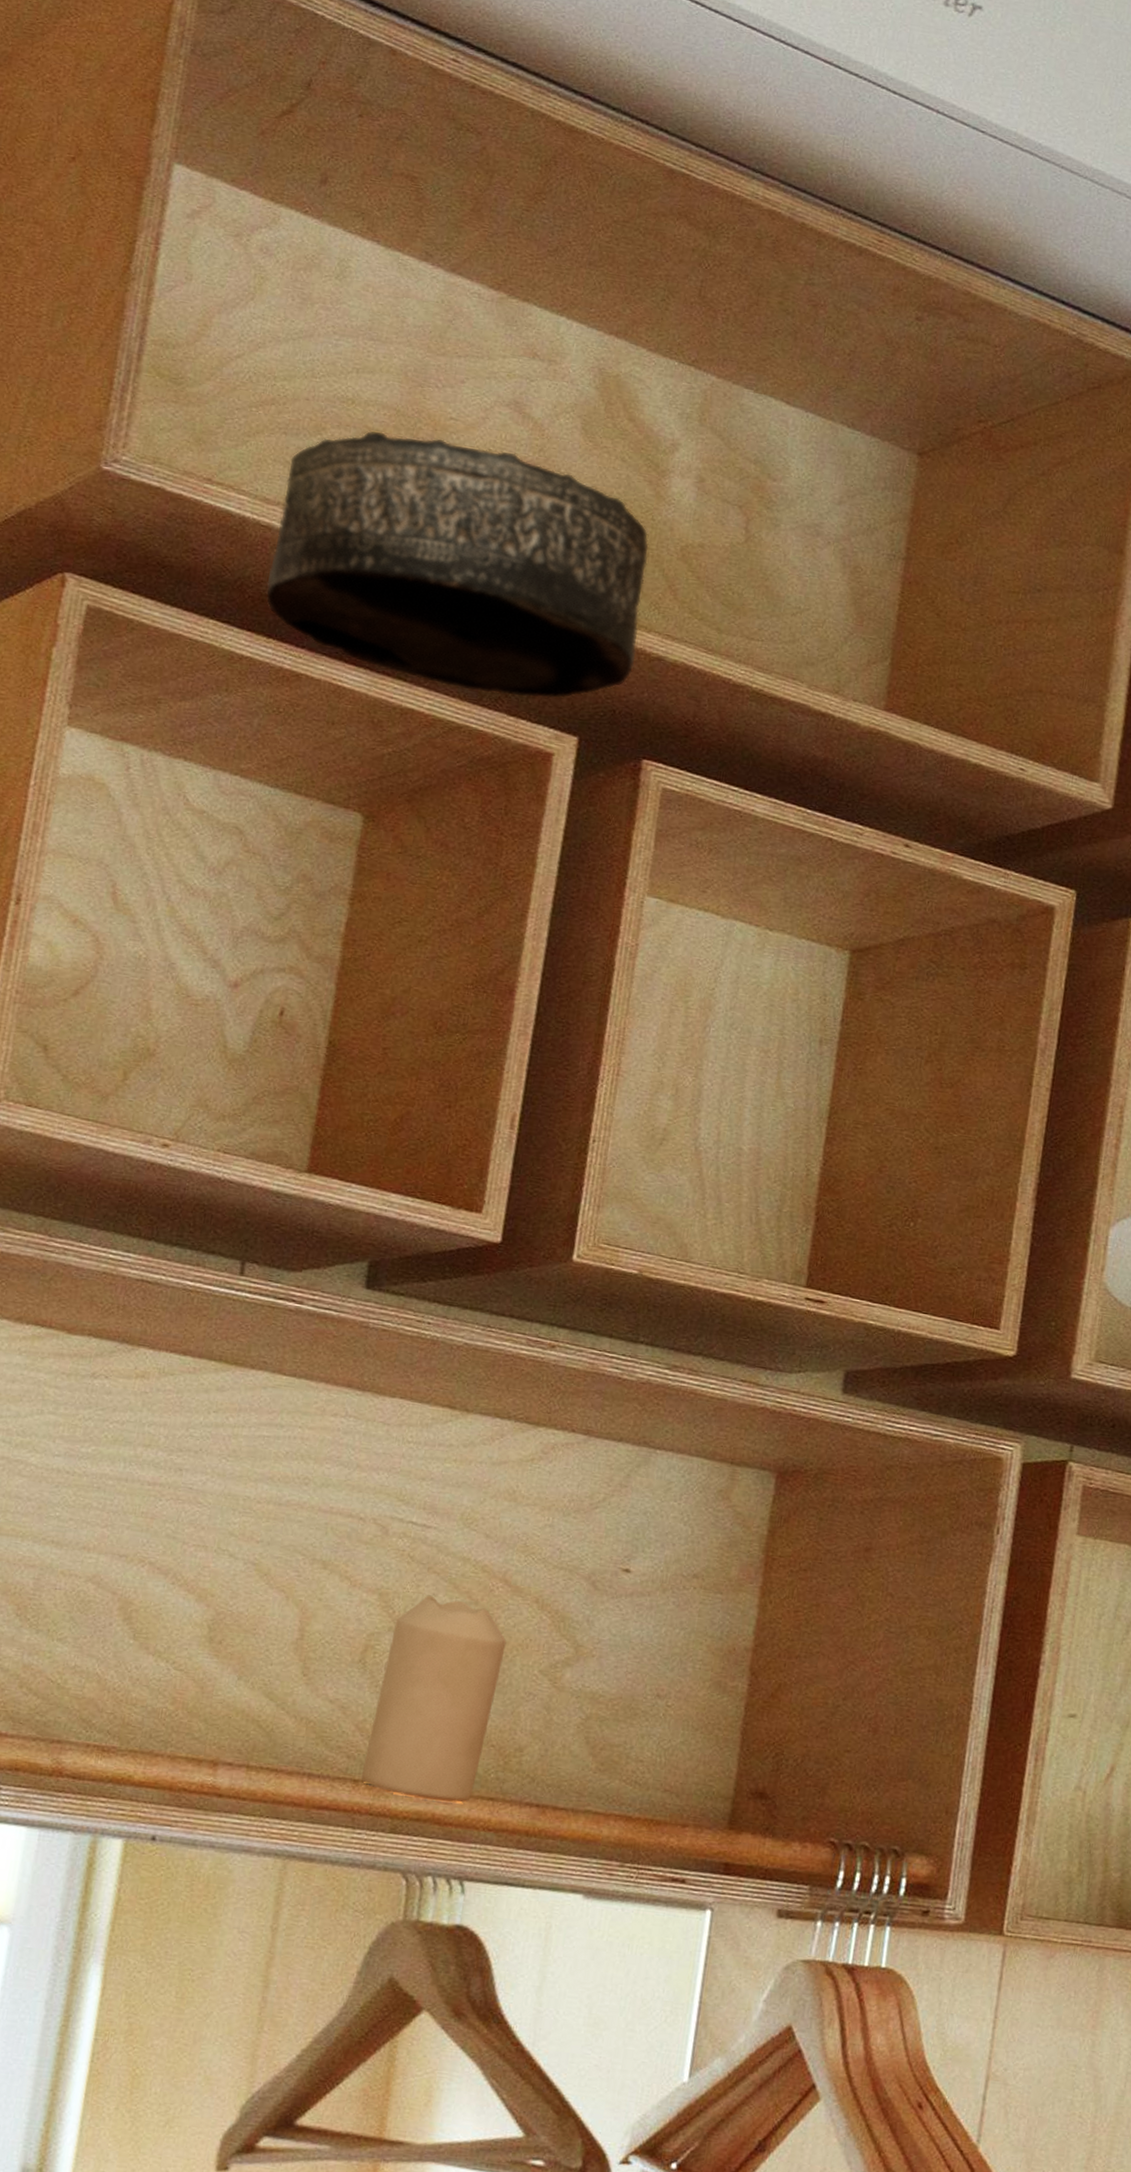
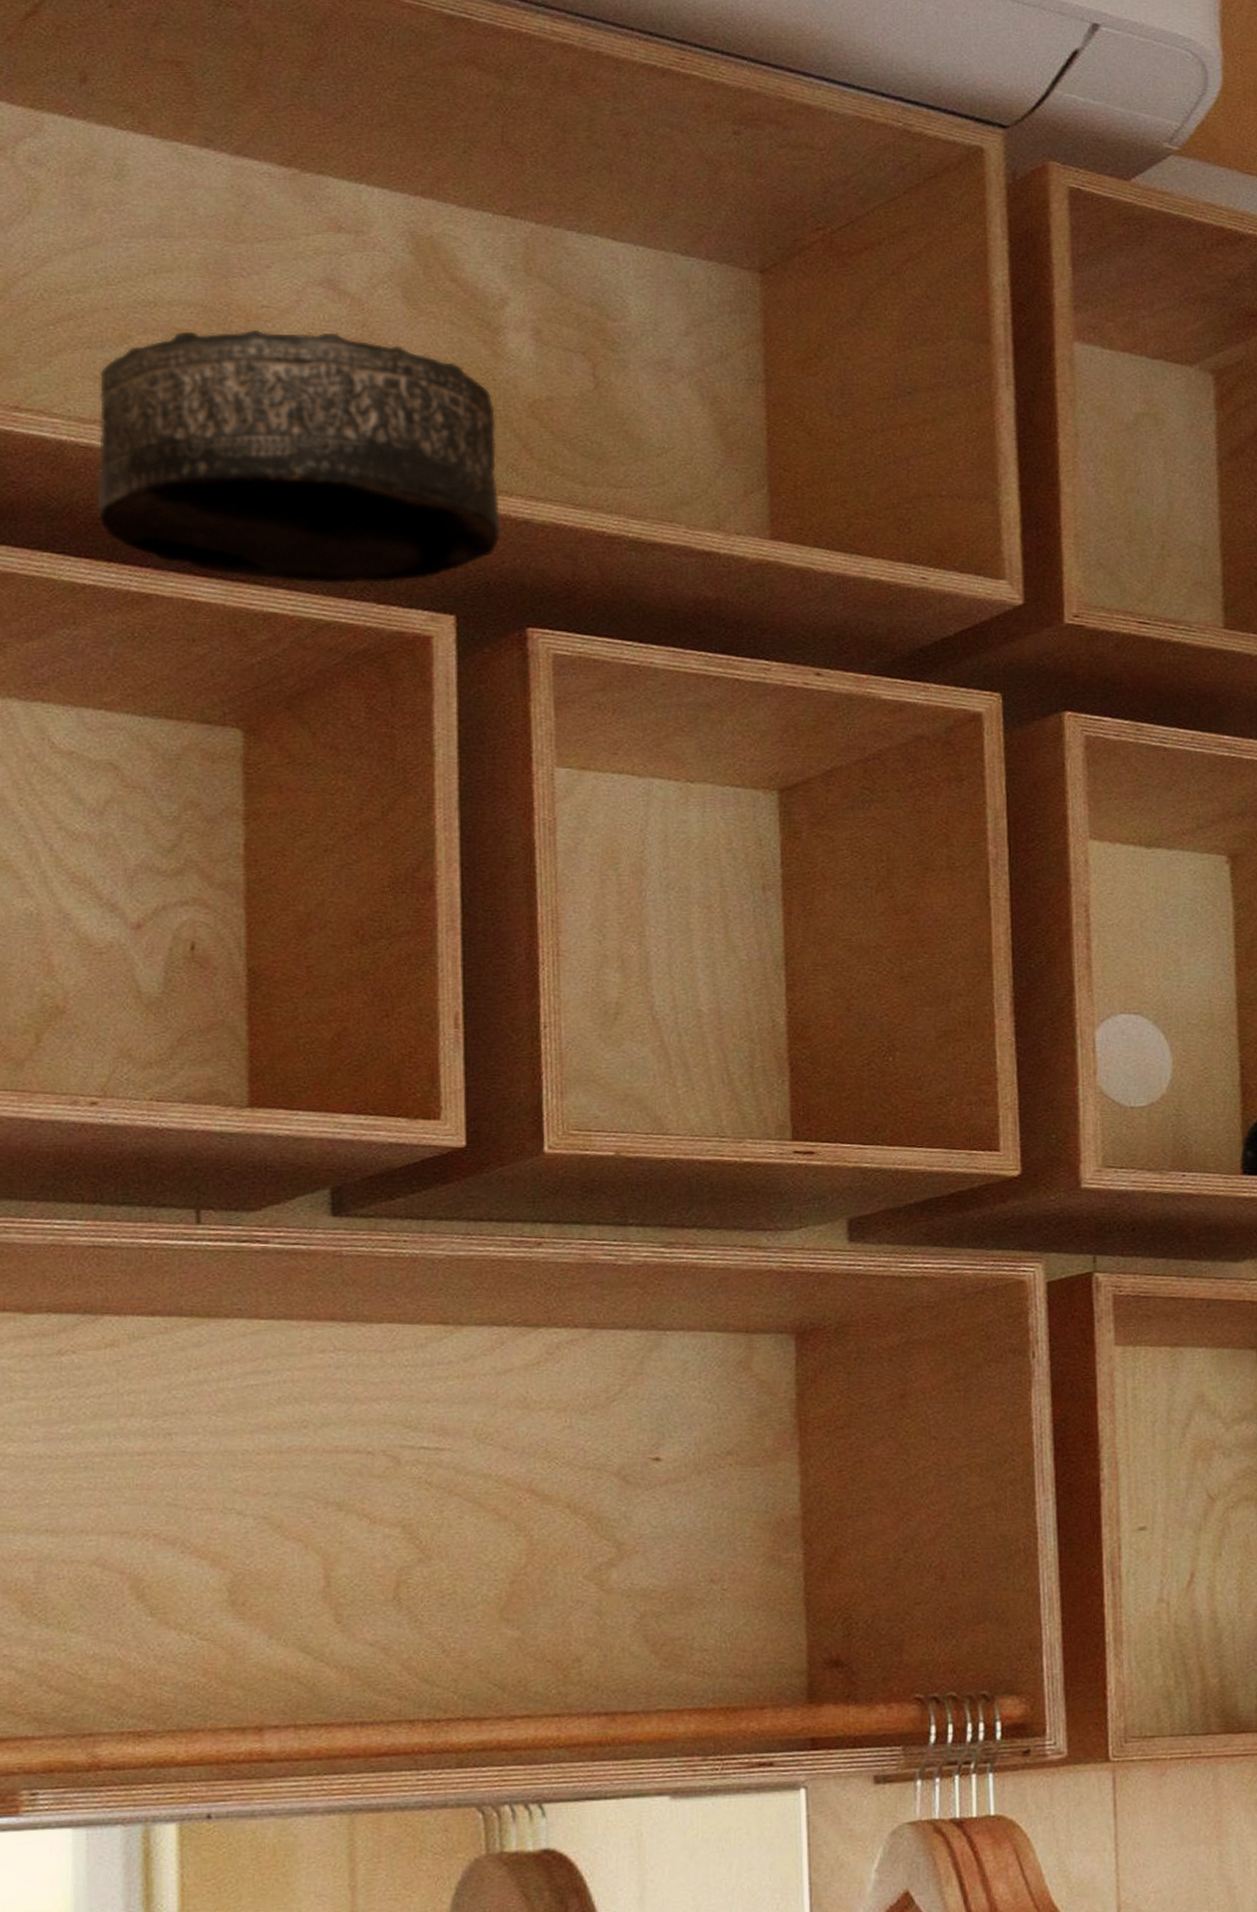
candle: present [361,1595,507,1803] -> none [417,1518,544,1728]

